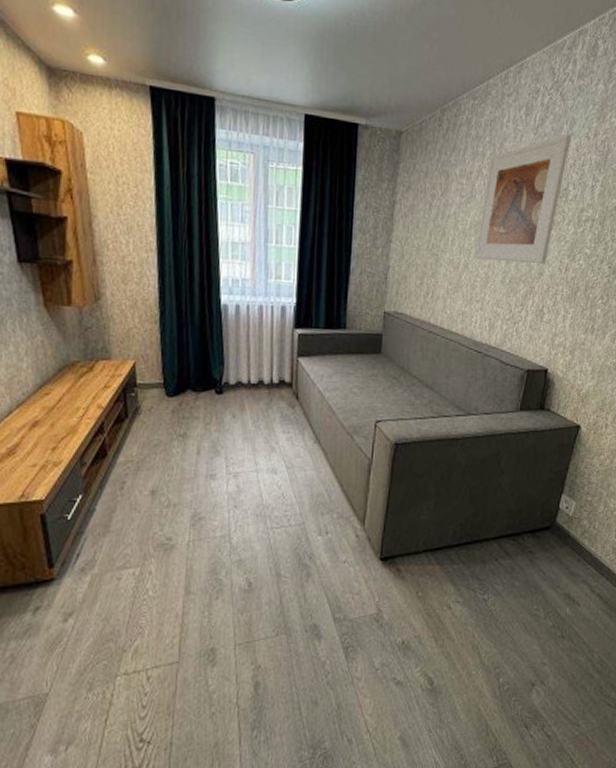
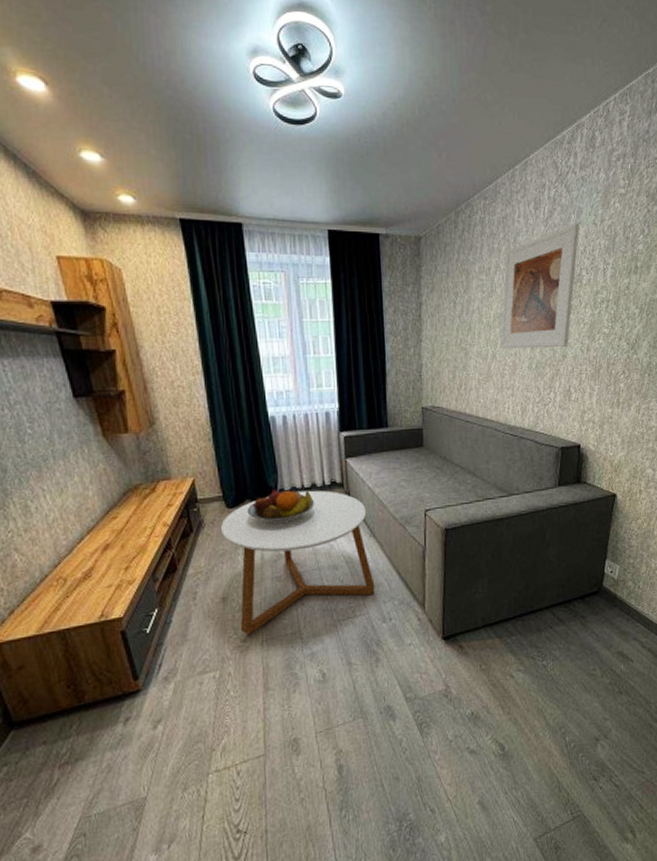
coffee table: none [158,386,314,533] -> present [221,490,375,635]
fruit bowl: none [187,382,261,419] -> present [247,489,316,524]

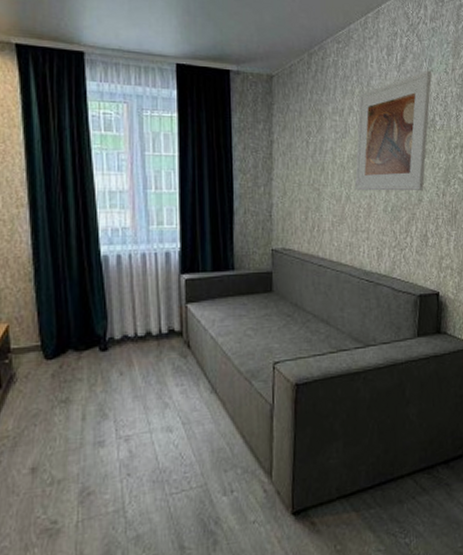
coffee table: present [221,490,375,635] -> none [37,339,215,514]
fruit bowl: present [247,489,316,524] -> none [68,338,150,378]

